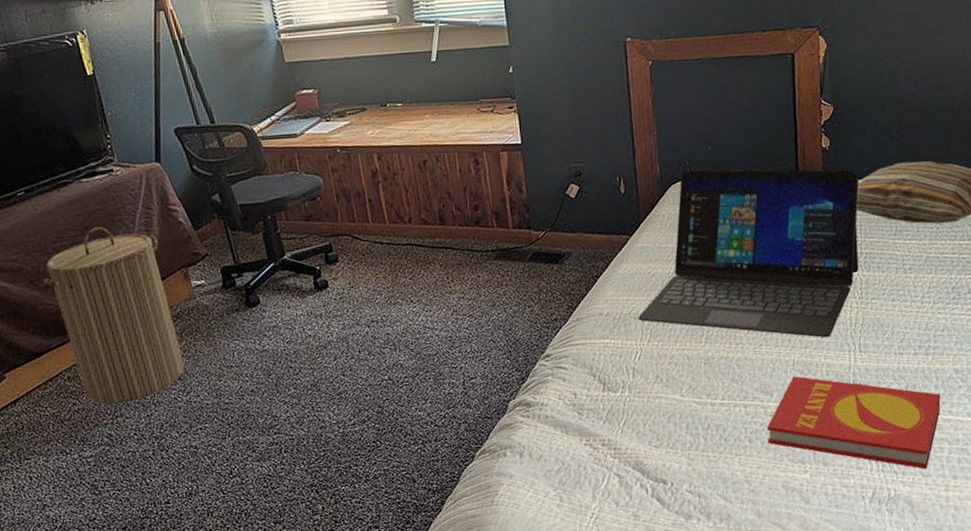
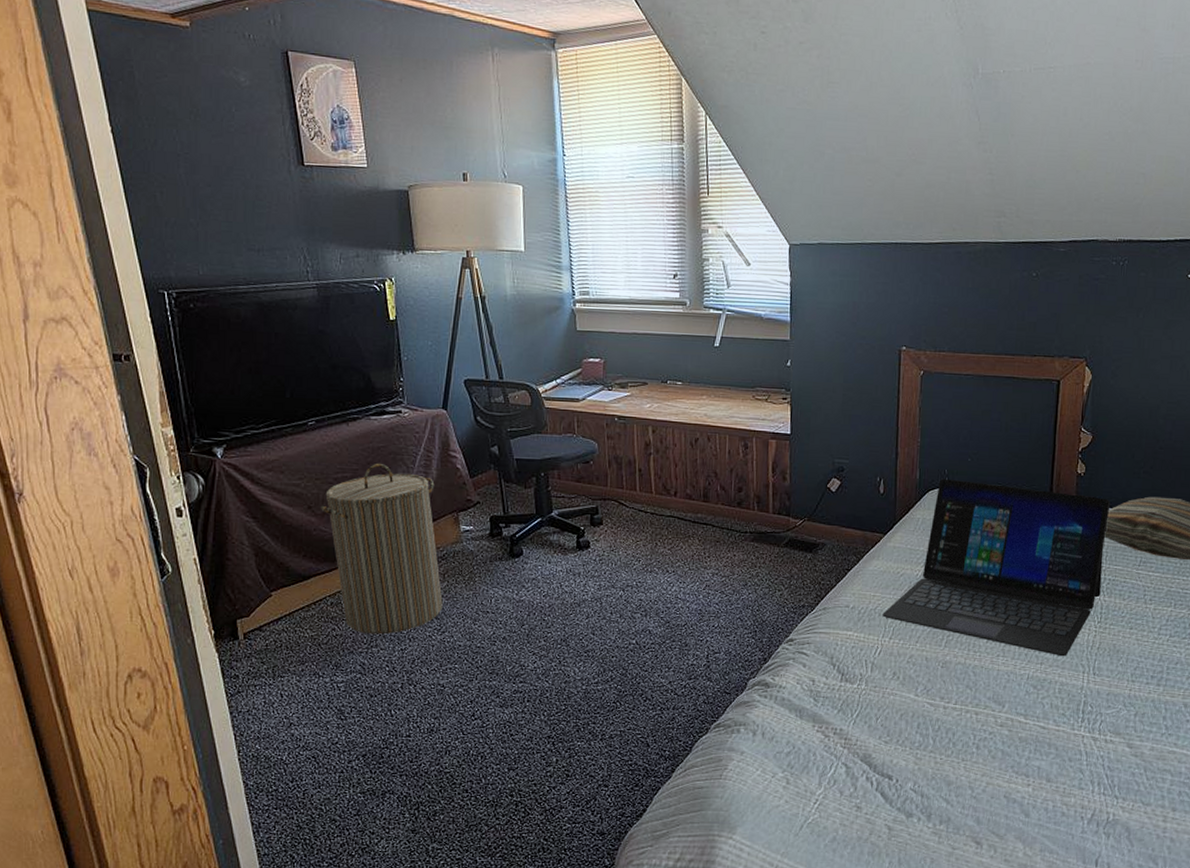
book: present [767,376,941,469] -> none [995,690,1168,798]

